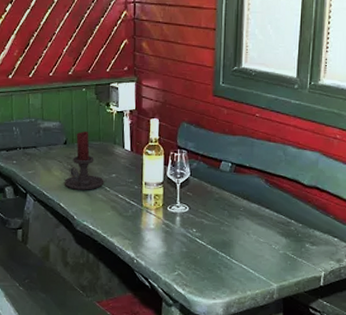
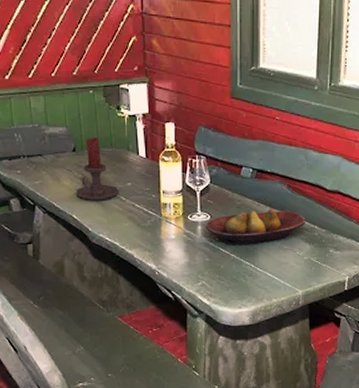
fruit bowl: none [184,202,283,237] -> present [206,208,306,245]

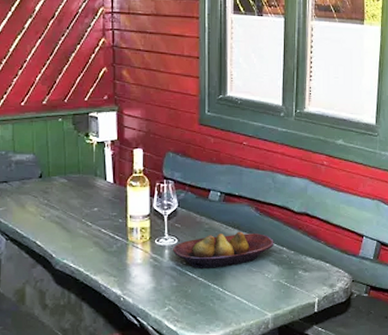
candle holder: present [75,137,119,200] -> none [40,164,85,226]

